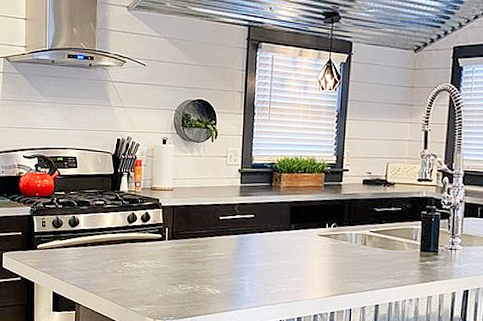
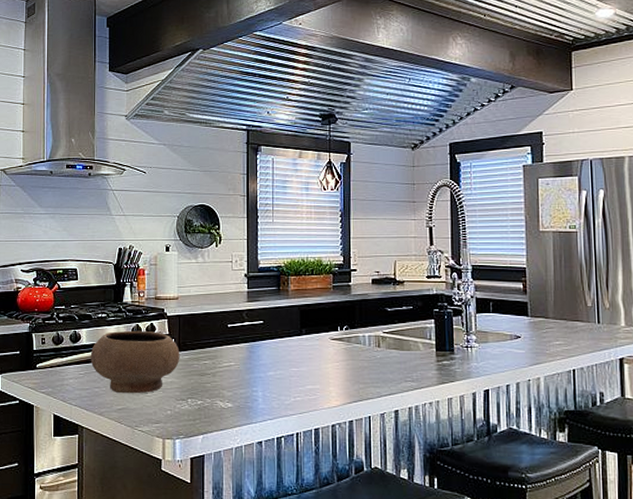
bowl: none [87,218,173,277] -> present [90,330,180,394]

